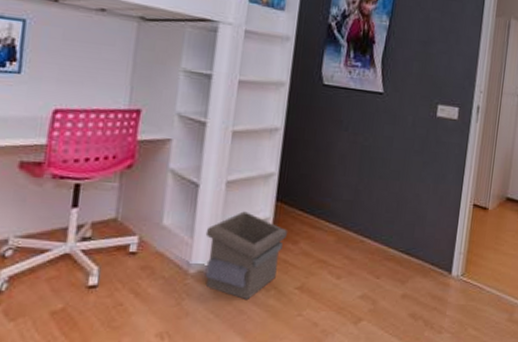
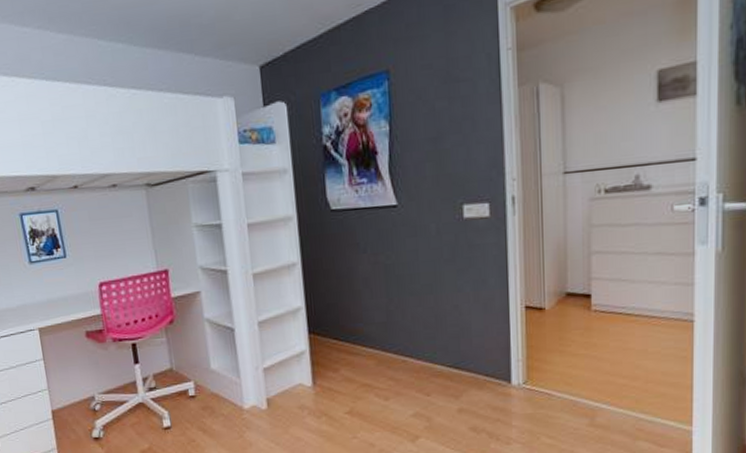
storage basket: present [205,211,289,301] -> none [250,347,327,429]

